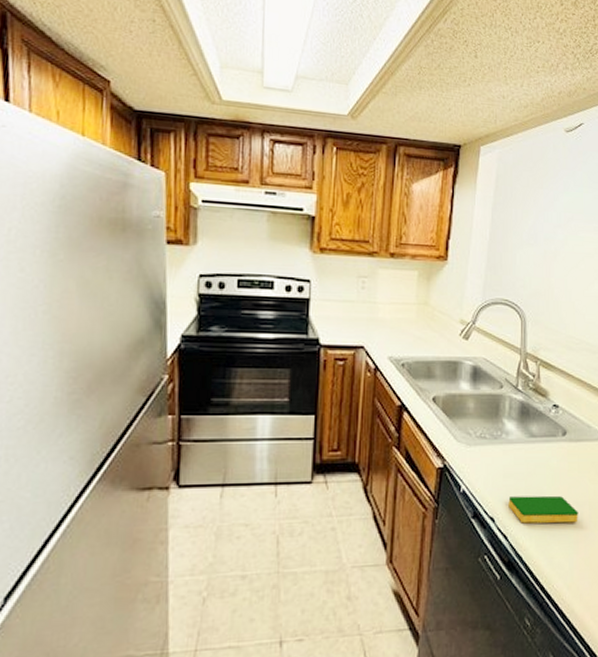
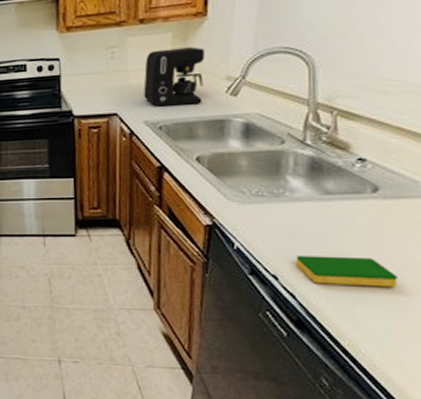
coffee maker: none [390,286,445,344] -> present [143,47,206,107]

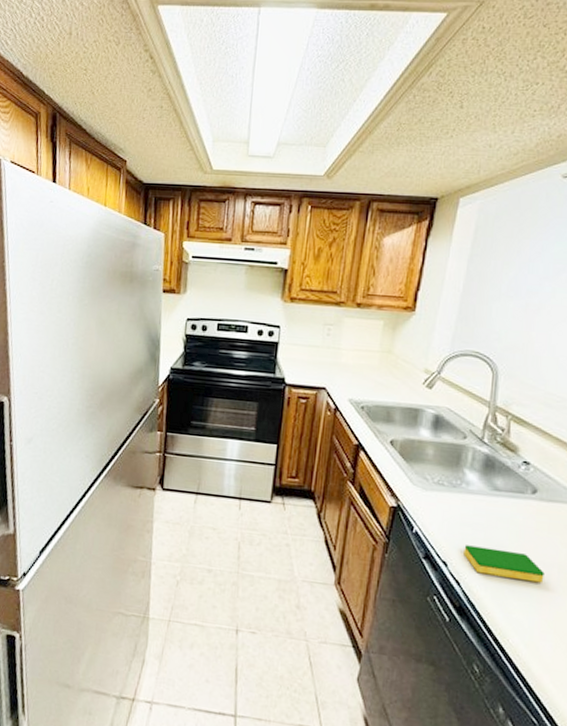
coffee maker: present [143,47,206,107] -> none [352,334,410,391]

